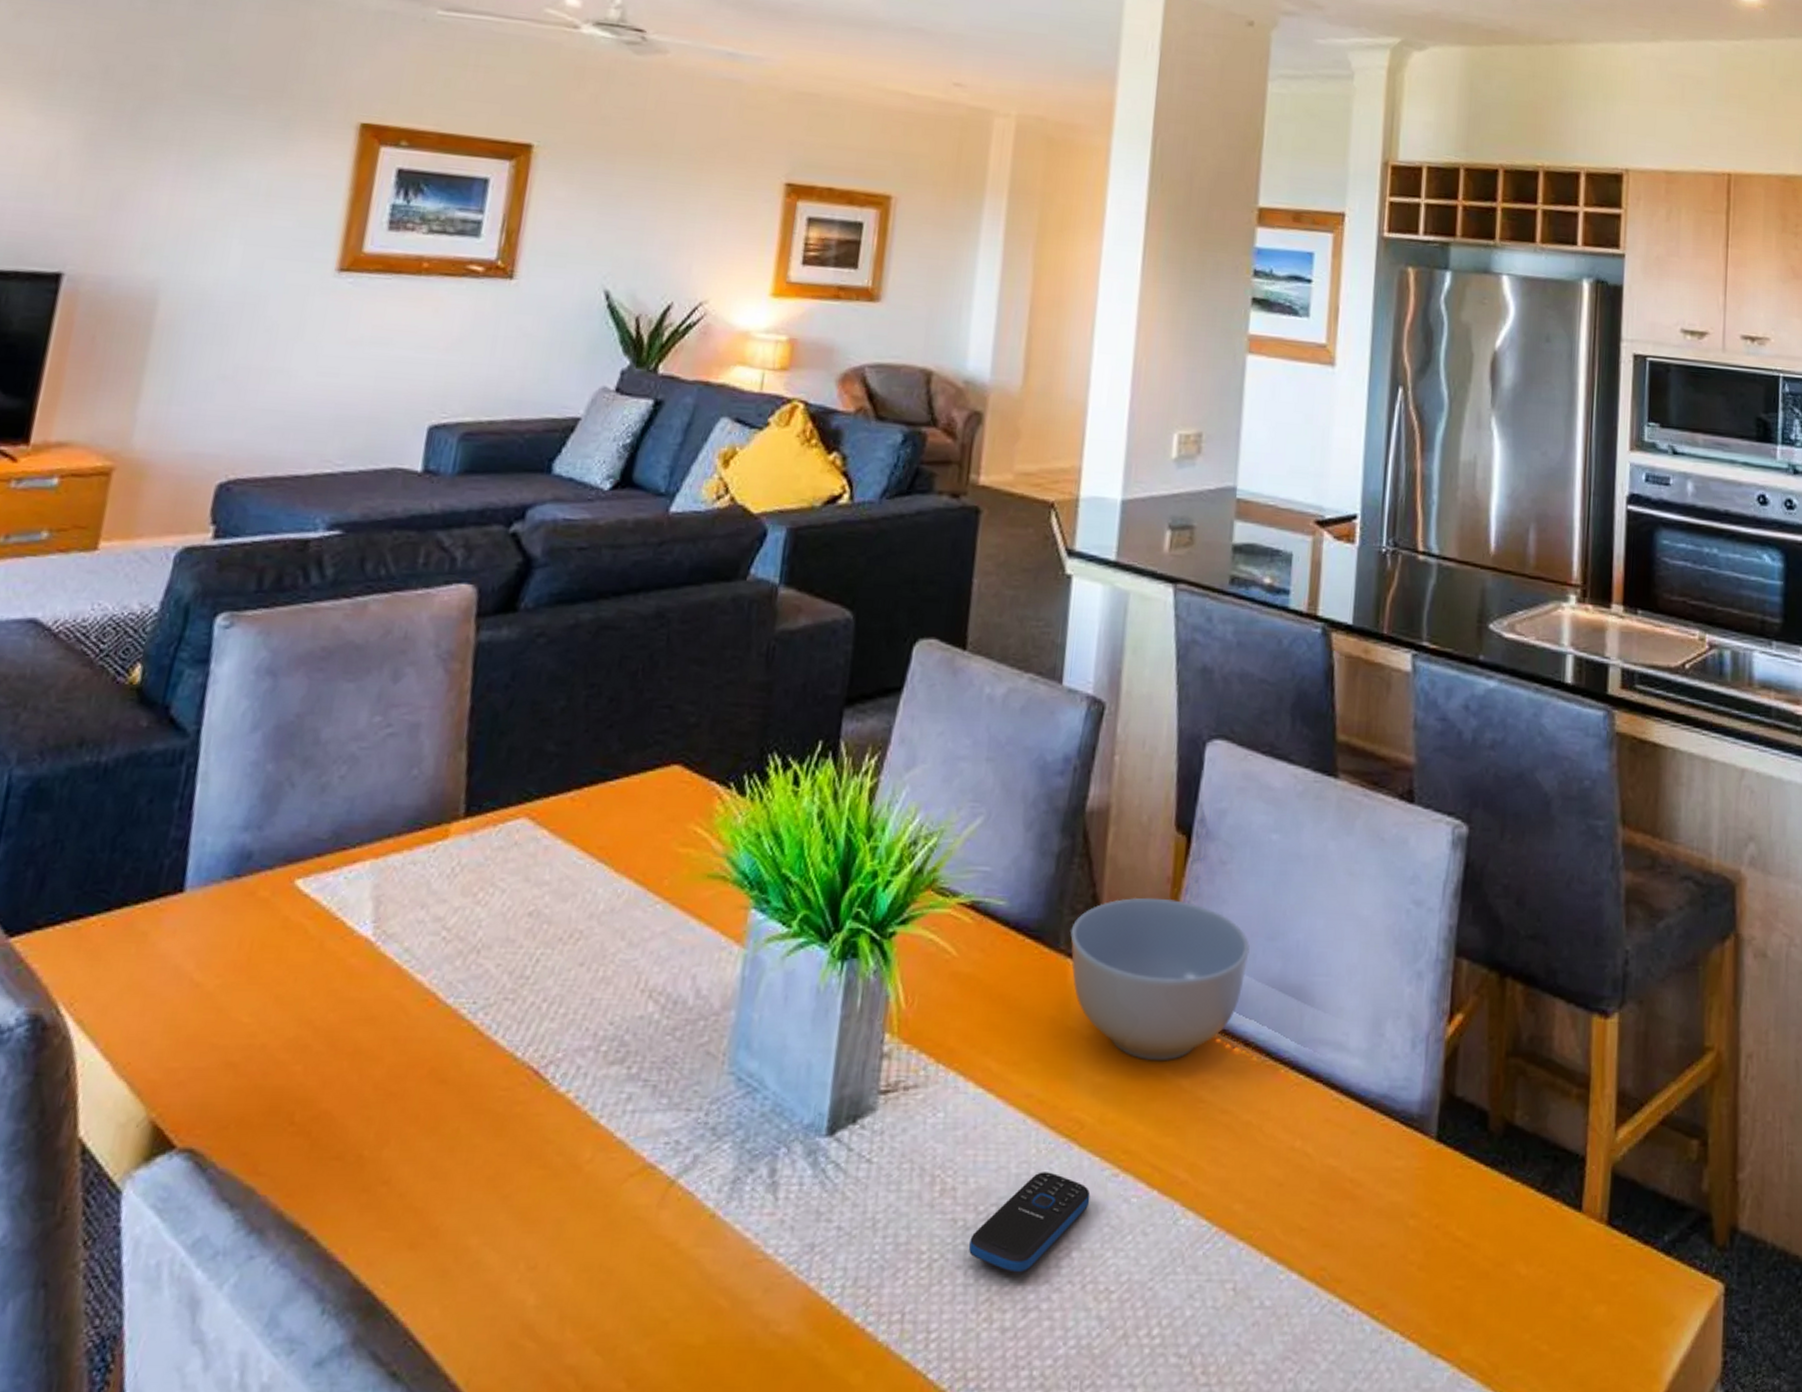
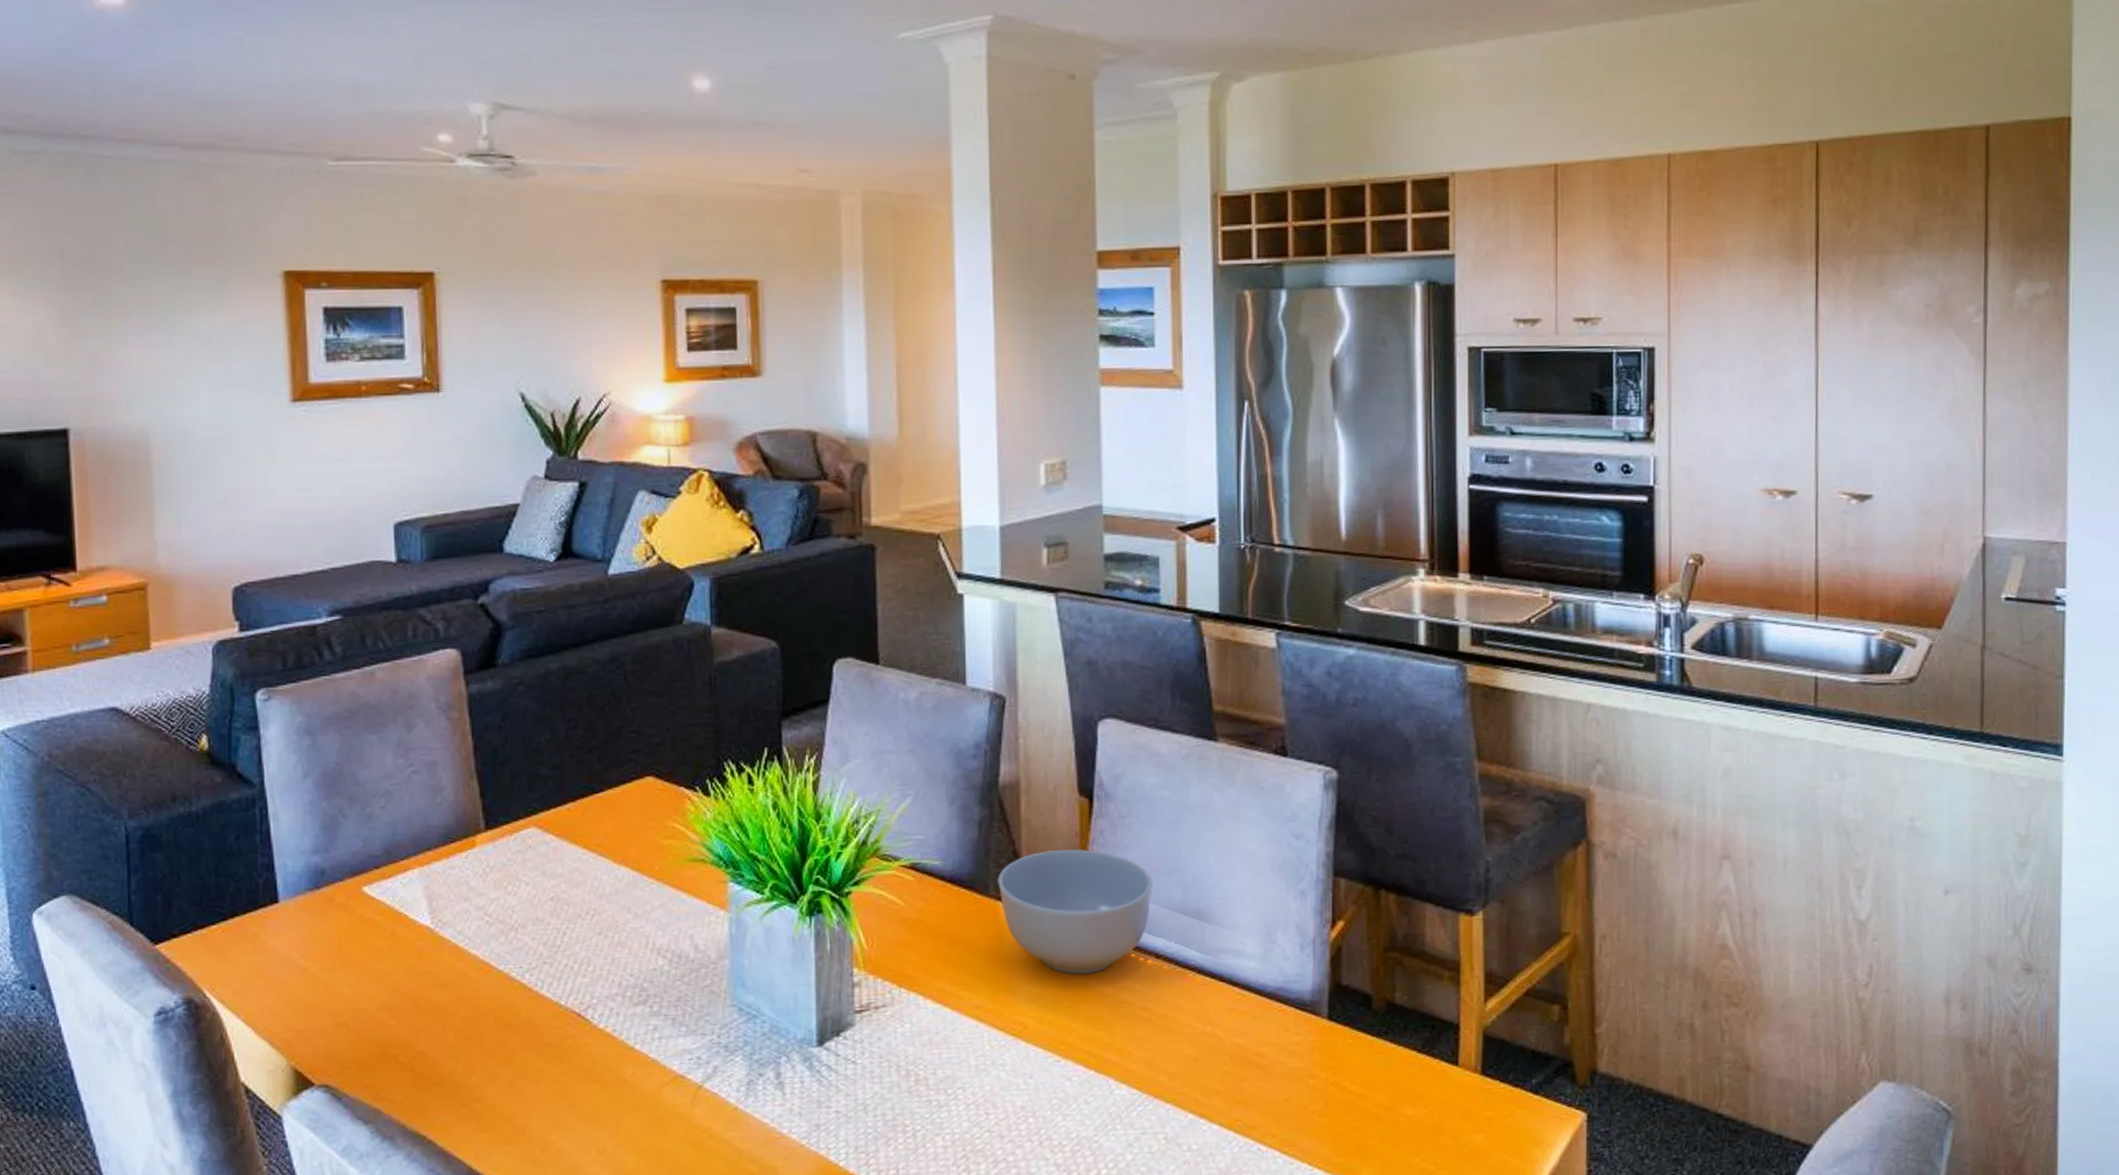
mobile phone: present [969,1172,1091,1274] -> none [944,1062,1039,1137]

